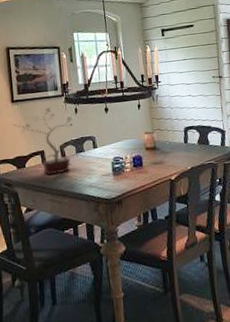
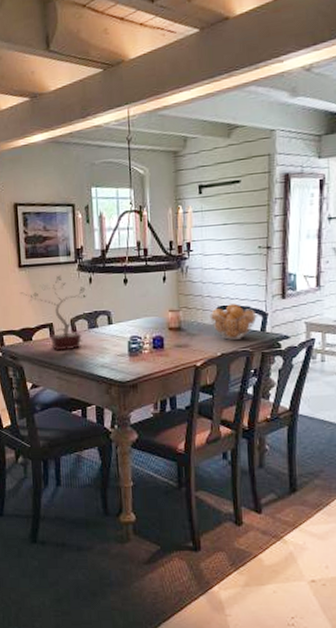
fruit basket: none [179,124,217,155] -> present [209,303,257,340]

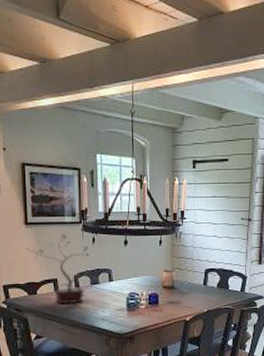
fruit basket: present [209,303,257,340] -> none [199,267,238,298]

